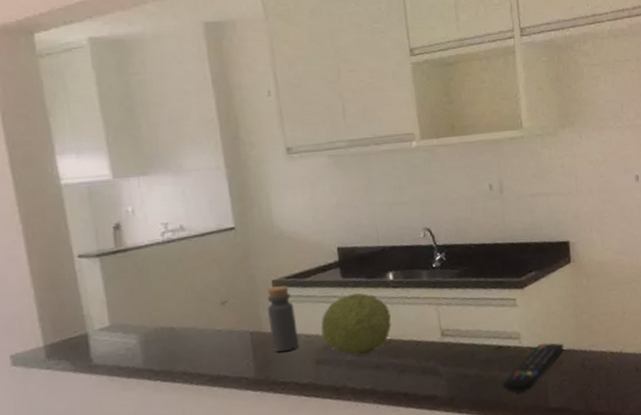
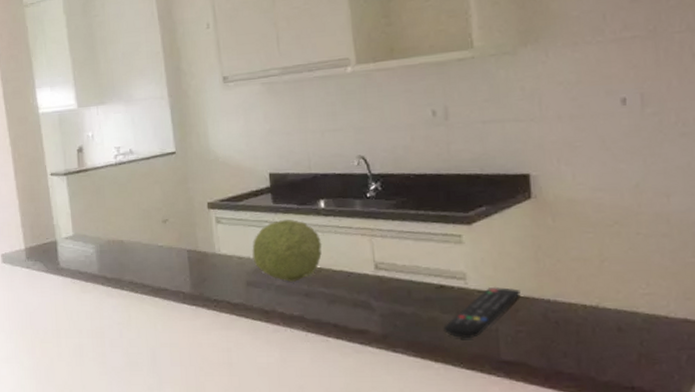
bottle: present [267,285,300,352] -> none [203,207,232,271]

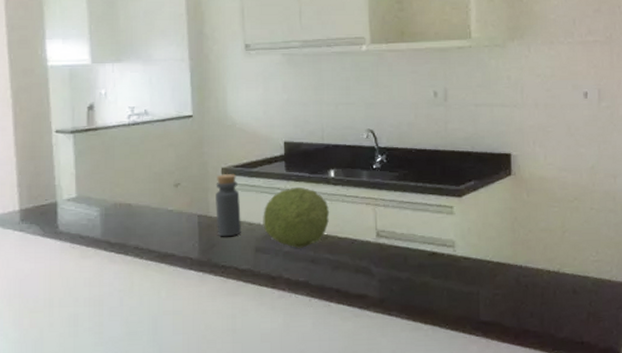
bottle: none [203,207,232,271] -> present [216,173,242,237]
remote control: present [443,286,521,339] -> none [433,253,499,302]

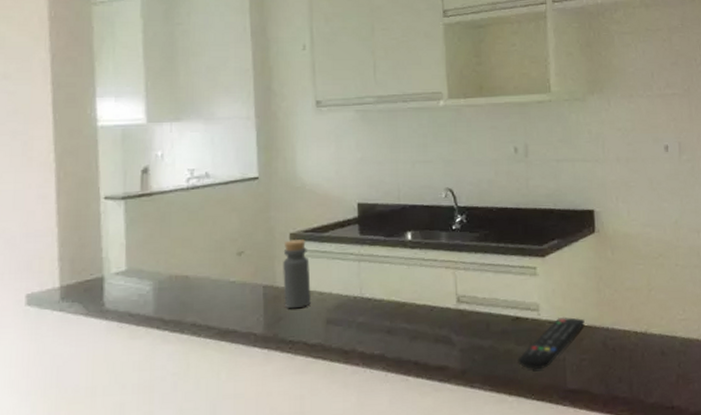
fruit: present [263,186,330,248] -> none [335,251,407,318]
remote control: none [433,253,499,302] -> present [518,316,585,370]

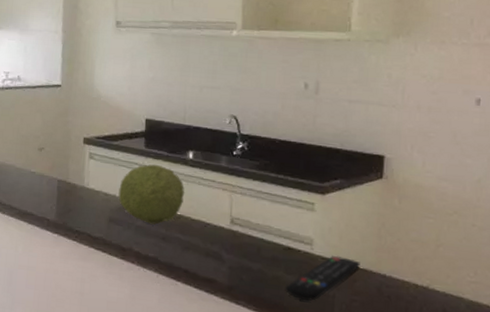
bottle: present [283,238,312,309] -> none [74,143,99,204]
fruit: none [335,251,407,318] -> present [118,164,185,225]

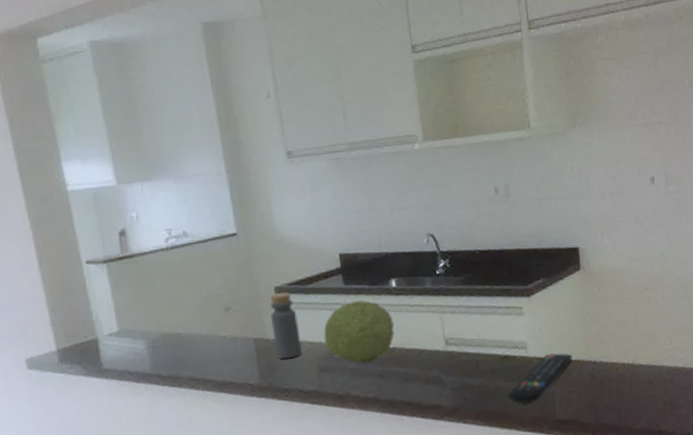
bottle: none [74,143,99,204] -> present [270,292,303,359]

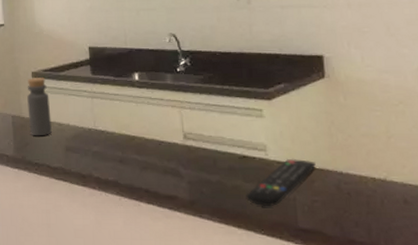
fruit: present [324,300,395,364] -> none [71,89,136,148]

